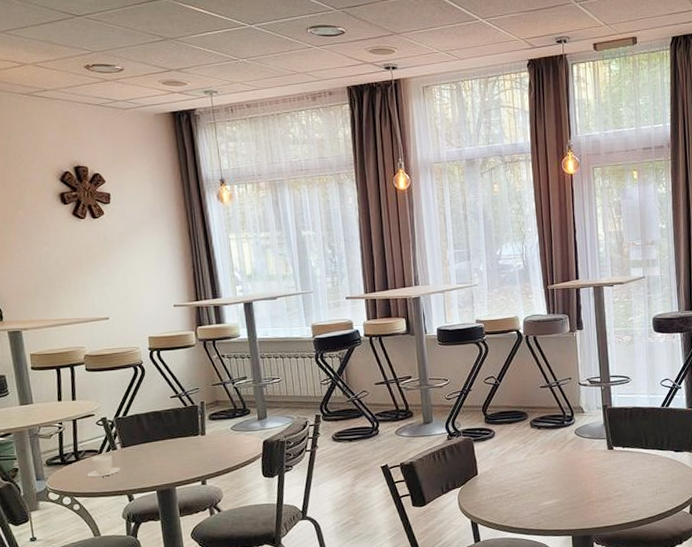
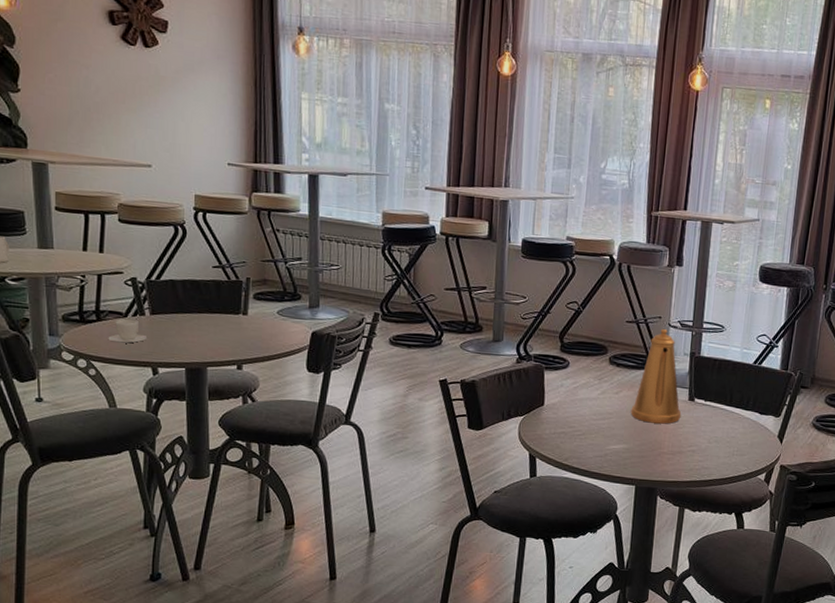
coffee pot: none [557,387,604,476] -> present [630,328,682,424]

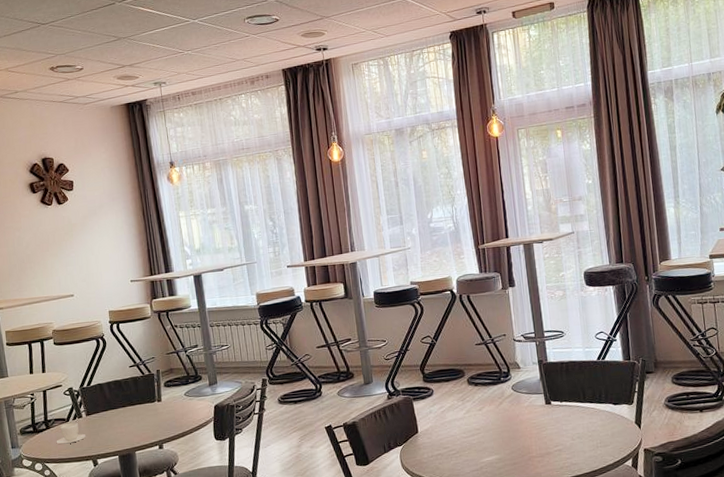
coffee pot: present [630,328,682,424] -> none [495,344,542,432]

